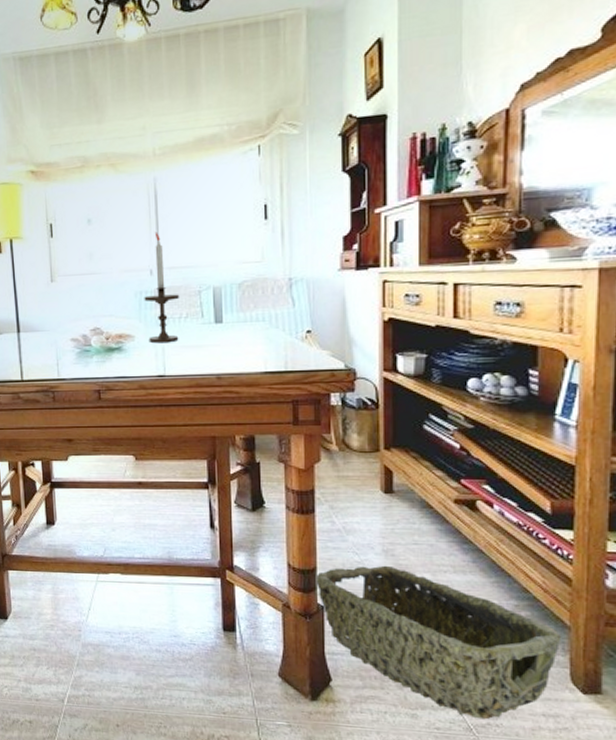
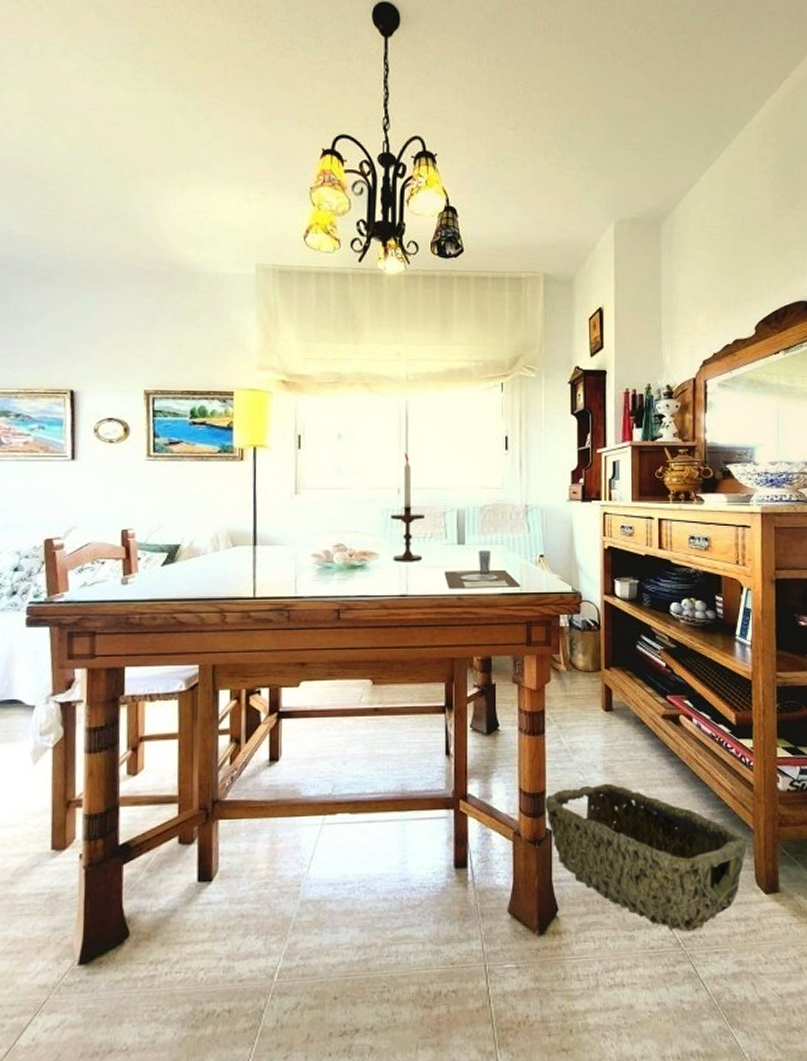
place setting: none [201,328,285,369] -> present [444,551,521,589]

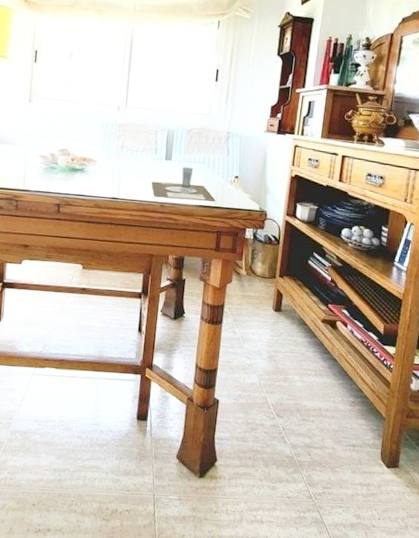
candlestick: present [390,452,424,562] -> none [108,75,139,171]
woven basket: present [545,783,748,932] -> none [215,368,379,489]

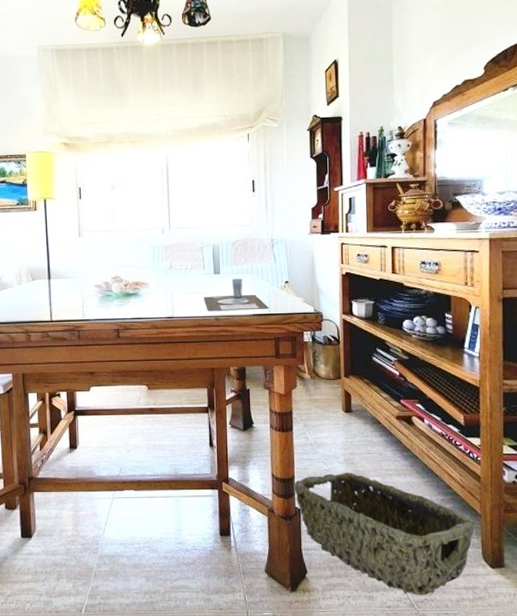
woven basket: none [215,368,379,489] -> present [294,472,475,596]

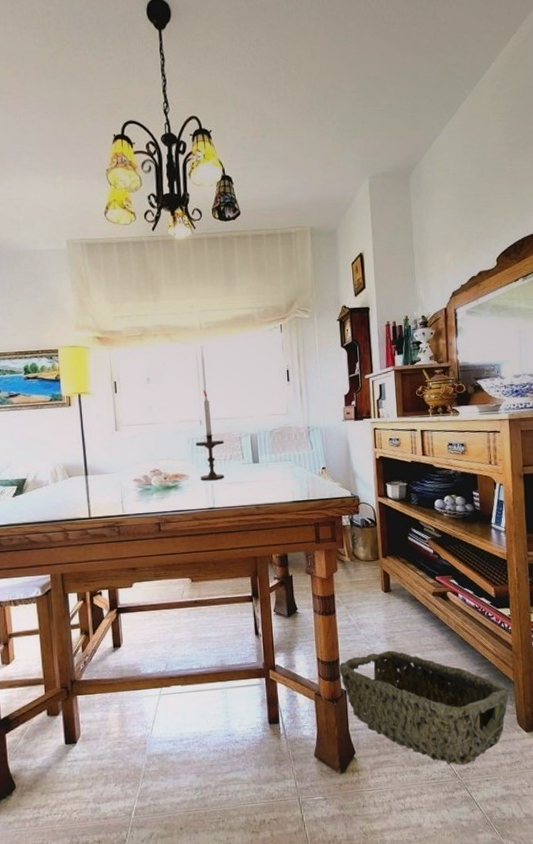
candlestick: none [157,198,185,290] -> present [195,389,225,481]
place setting: present [203,279,269,311] -> none [243,467,308,501]

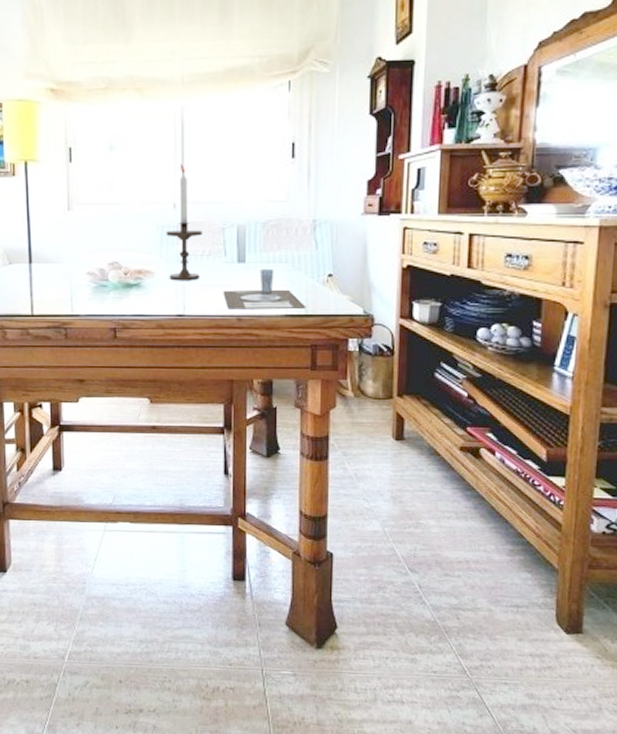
place setting: none [243,467,308,501] -> present [223,269,306,310]
woven basket: present [339,650,509,766] -> none [326,512,550,662]

